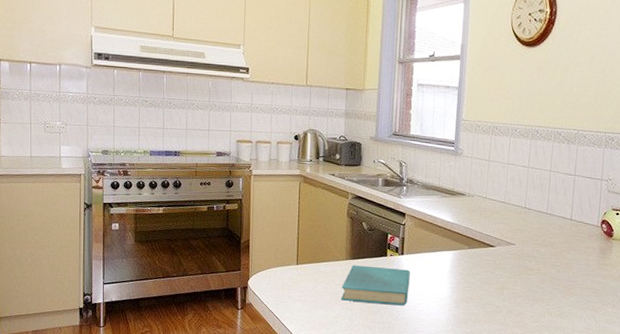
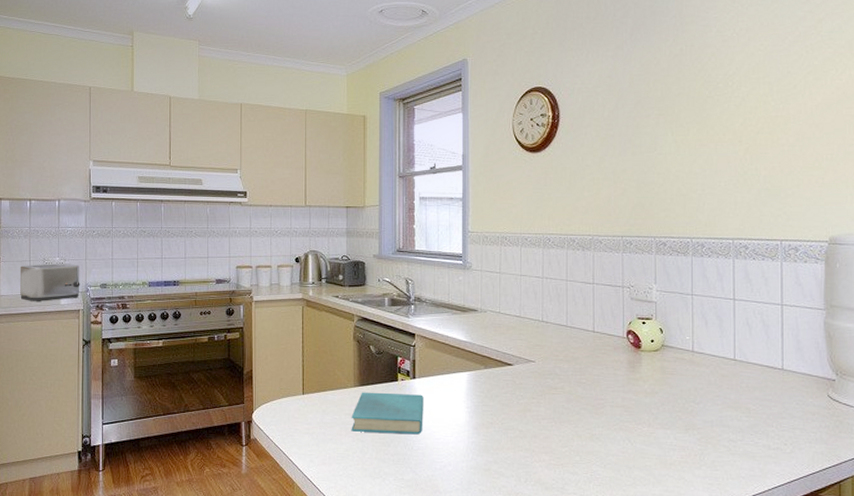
toaster: none [20,127,82,165] -> present [19,263,80,302]

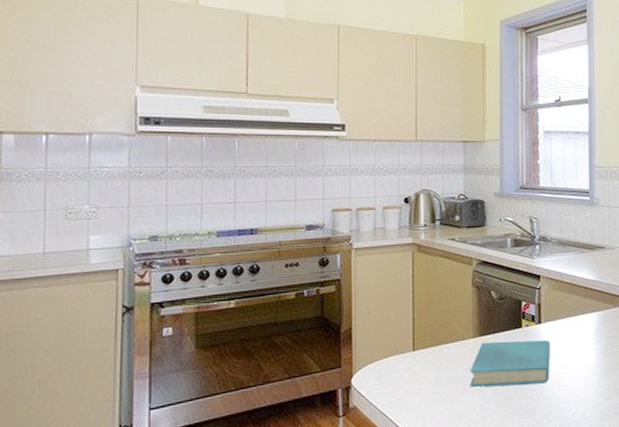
toaster: present [19,263,80,302] -> none [28,212,120,263]

